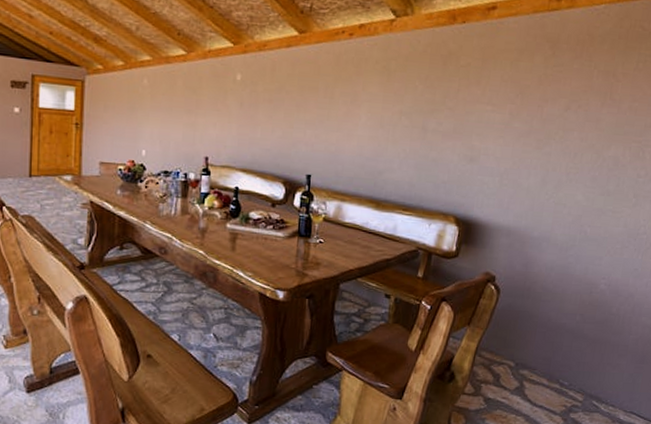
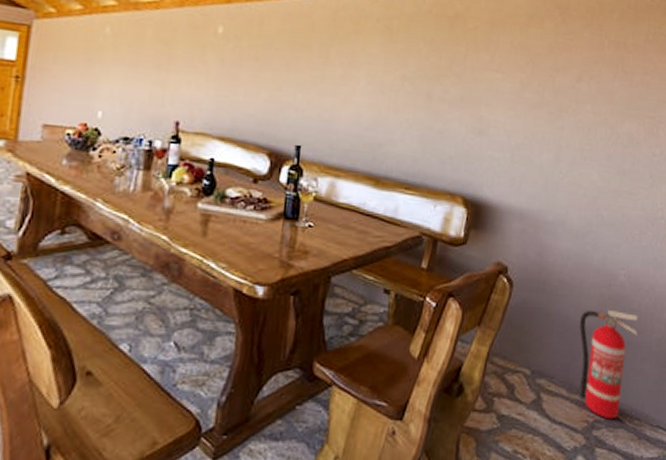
fire extinguisher: none [559,313,617,405] -> present [579,309,639,420]

